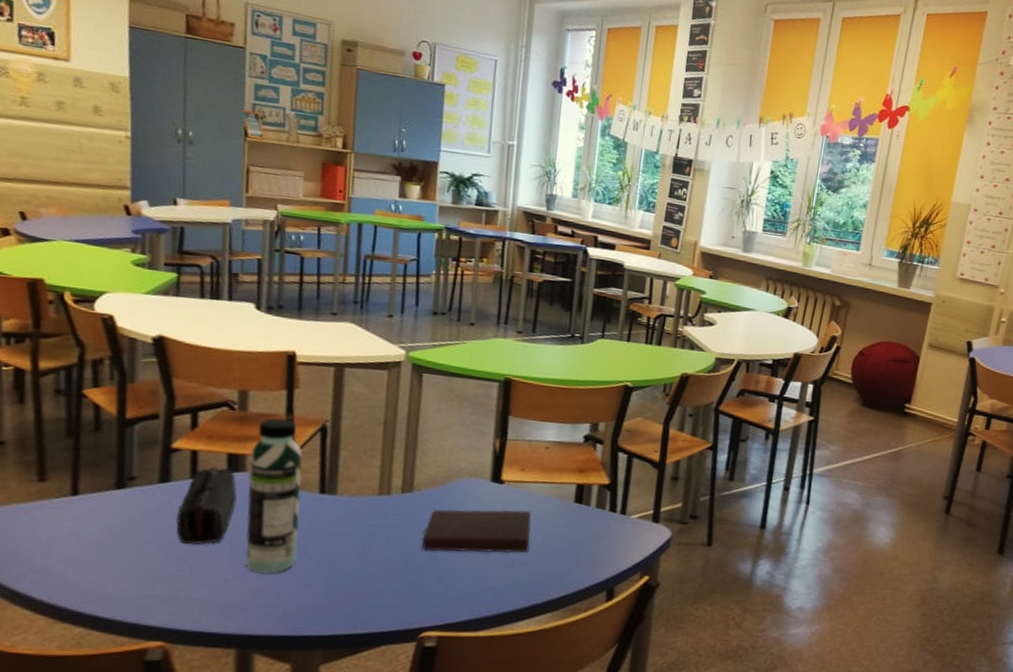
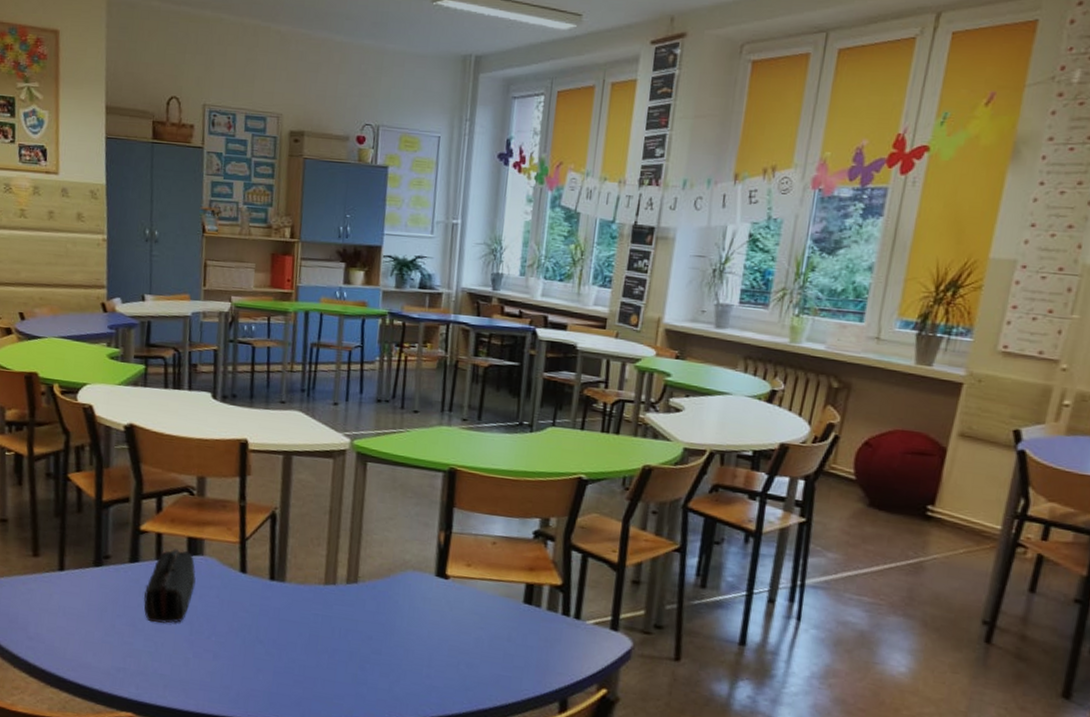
water bottle: present [245,417,302,574] -> none [203,504,254,656]
book: present [421,508,532,554] -> none [366,601,478,654]

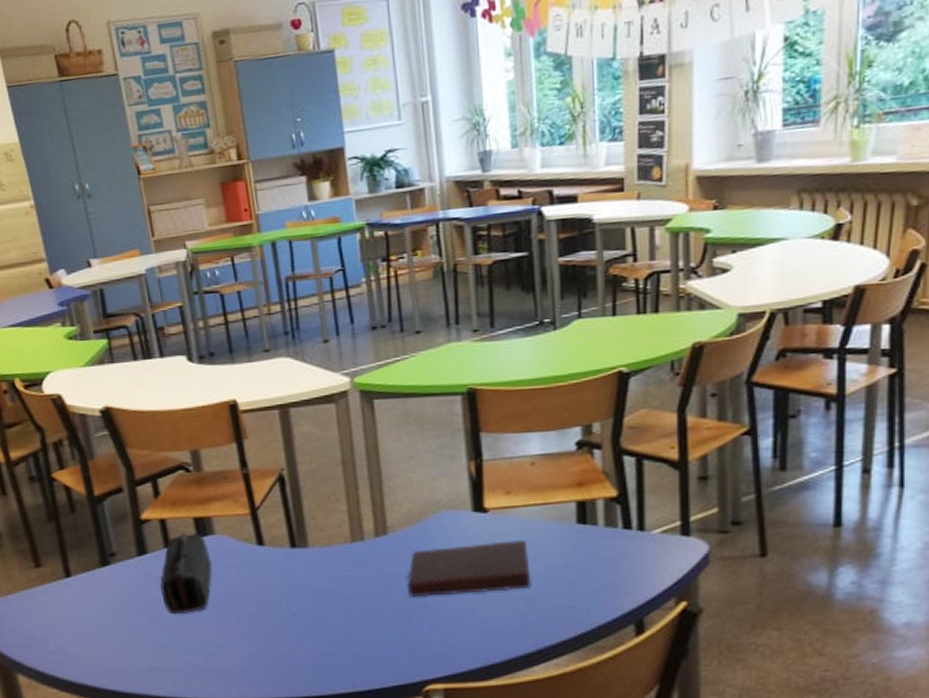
book: none [366,601,478,654] -> present [407,540,531,597]

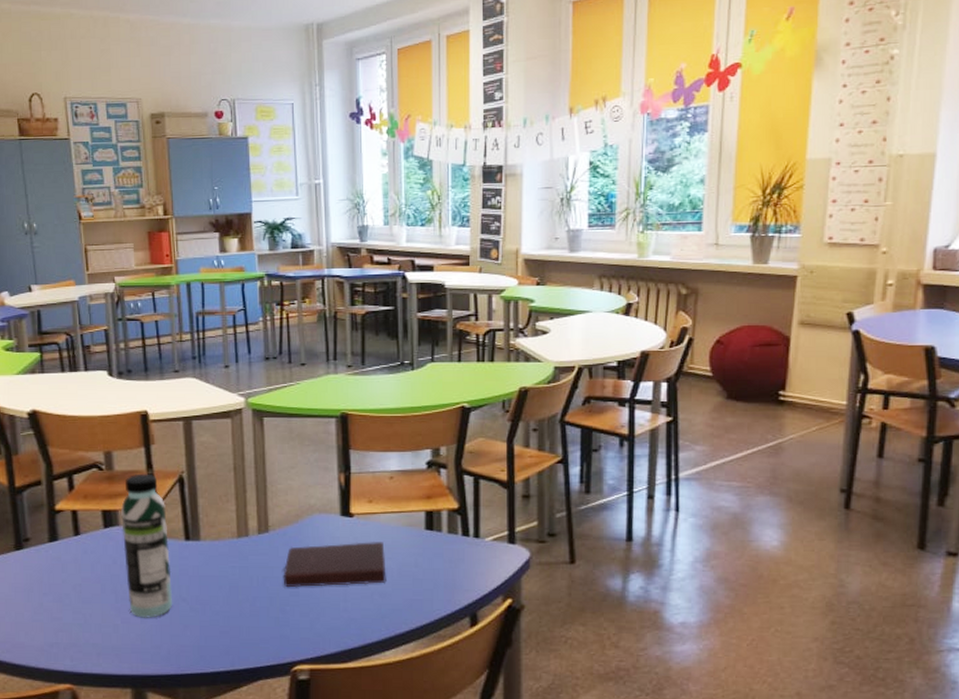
pencil case: present [160,533,212,615] -> none [68,523,115,596]
water bottle: none [215,473,282,637] -> present [121,473,173,618]

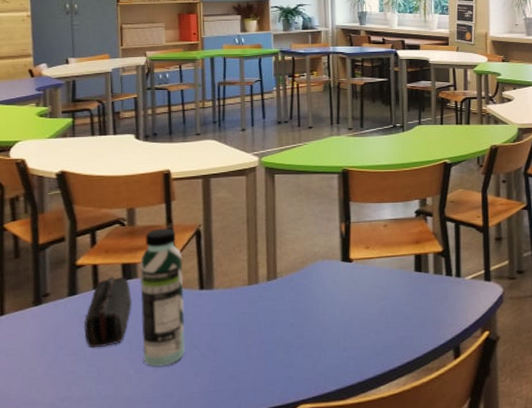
pencil case: none [68,523,115,596] -> present [84,276,132,348]
book: present [283,542,386,588] -> none [289,284,381,330]

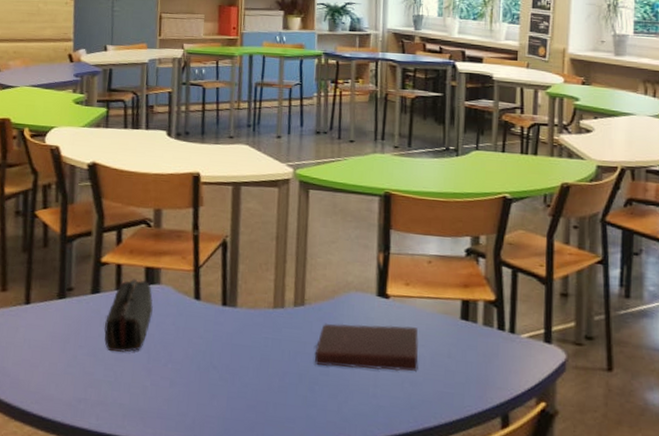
water bottle: present [140,227,186,367] -> none [160,233,207,383]
book: none [289,284,381,330] -> present [314,322,419,372]

